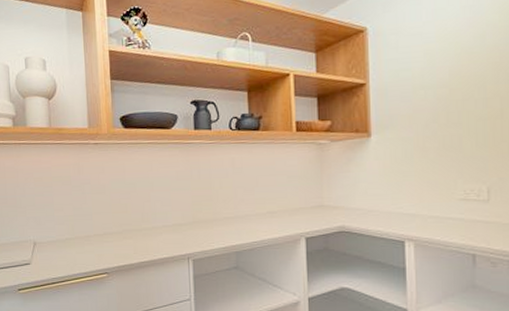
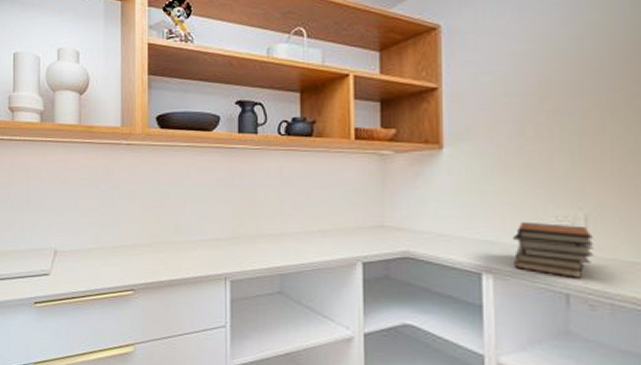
book stack: none [429,195,494,241] -> present [512,221,593,278]

